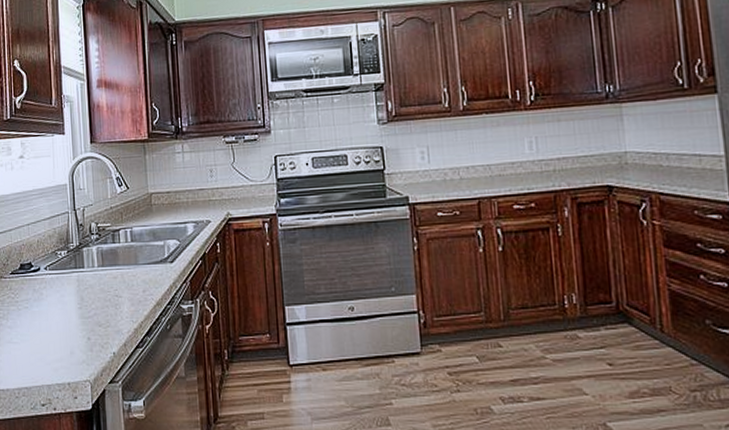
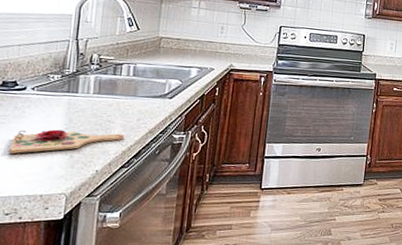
cutting board: none [35,309,133,339] -> present [9,129,124,154]

